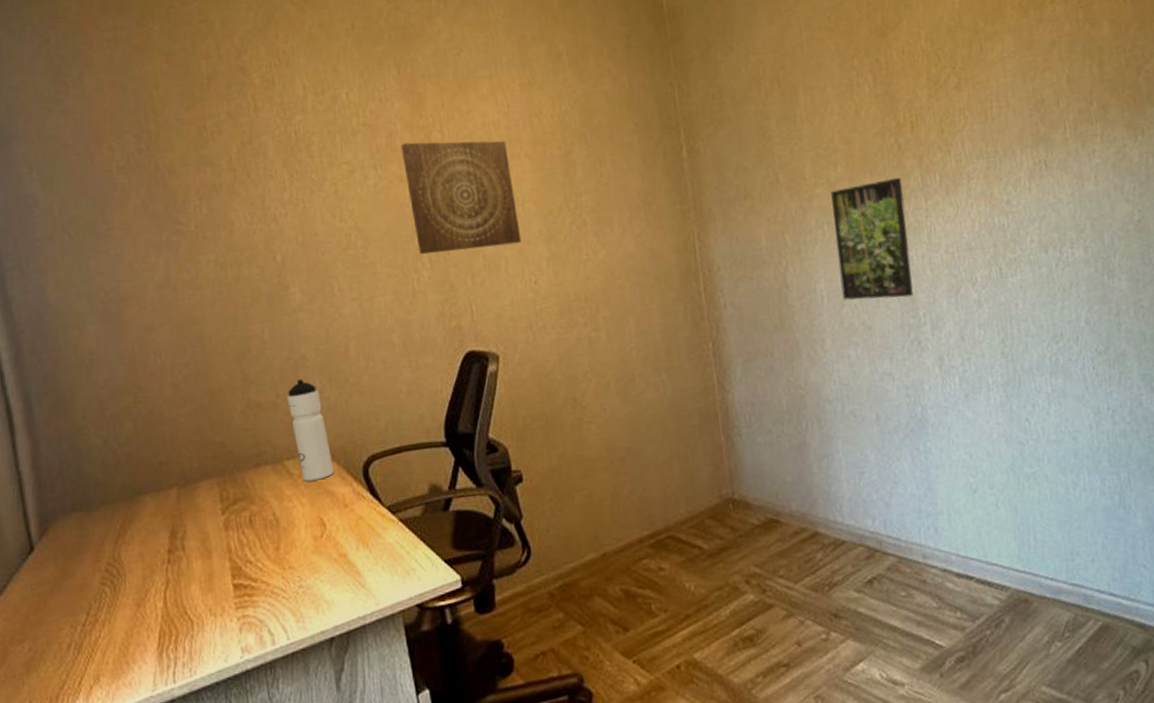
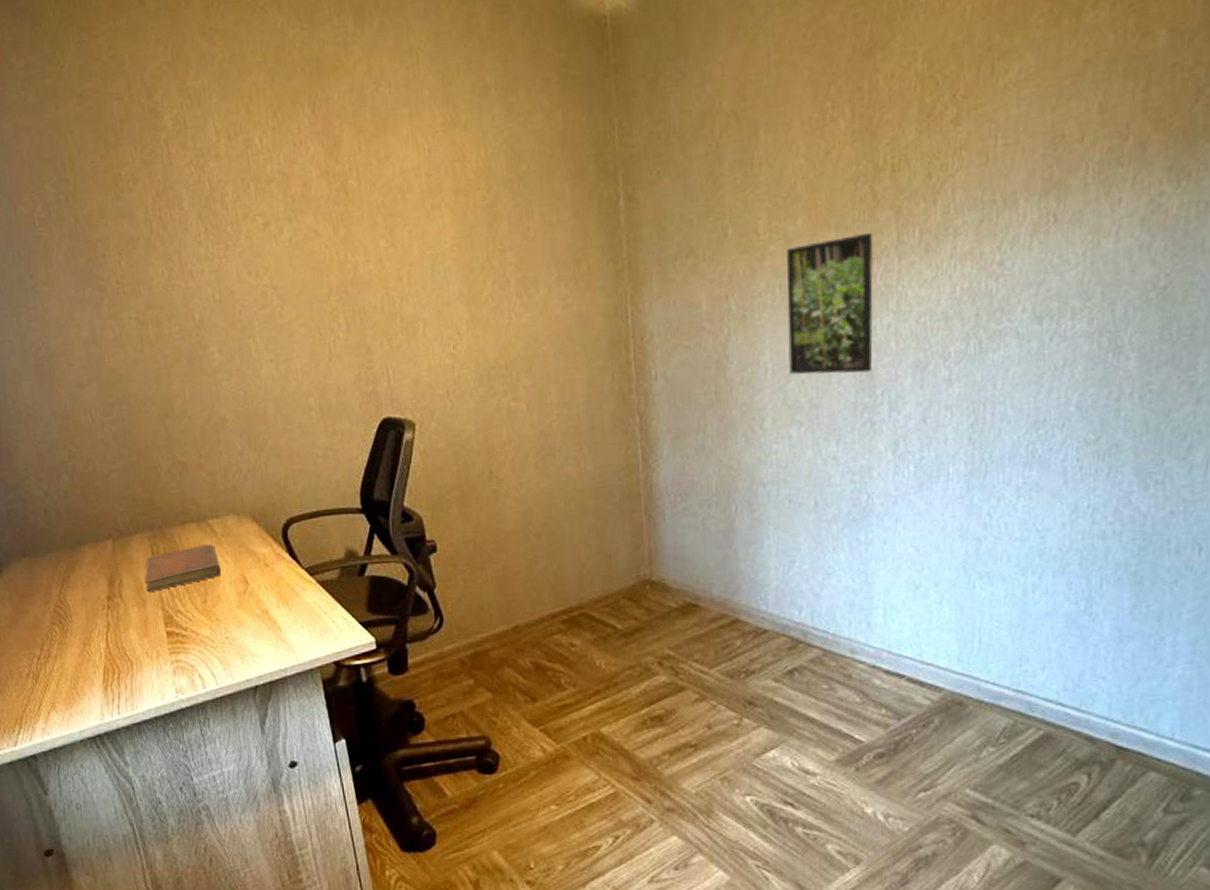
notebook: none [211,486,297,543] -> present [144,544,222,593]
water bottle: present [287,378,334,482] -> none [209,440,255,540]
wall art: present [400,140,522,255] -> none [316,189,441,316]

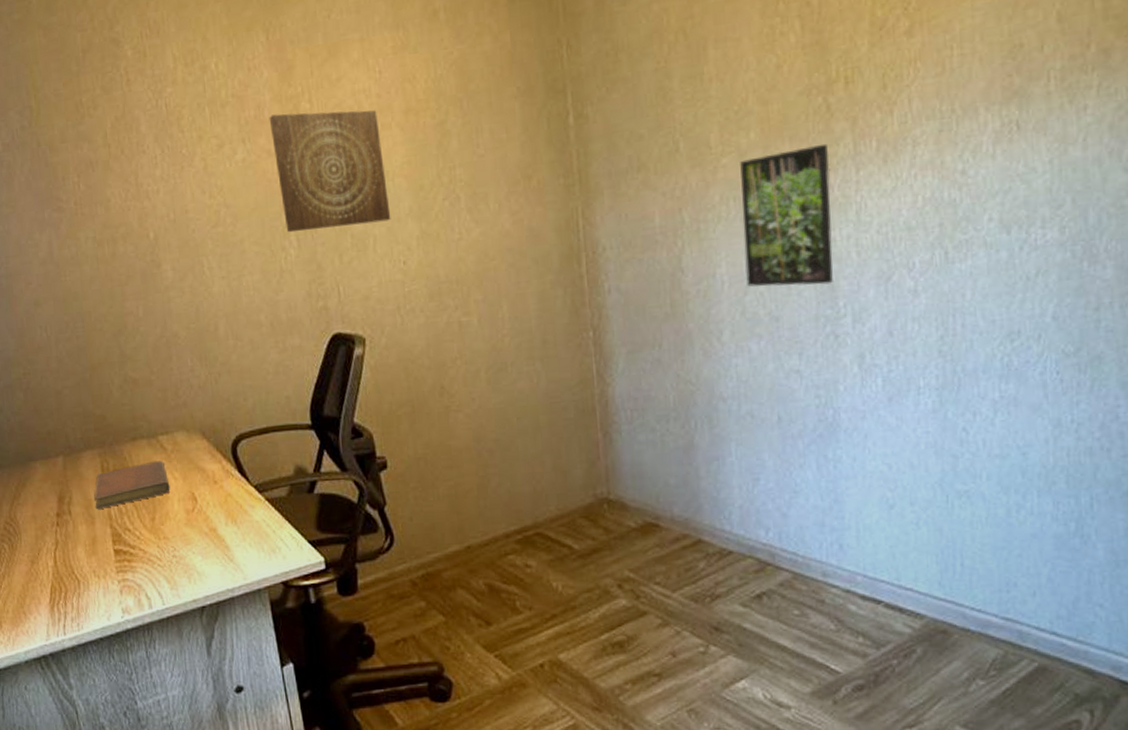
wall art: none [316,189,441,316] -> present [269,110,391,233]

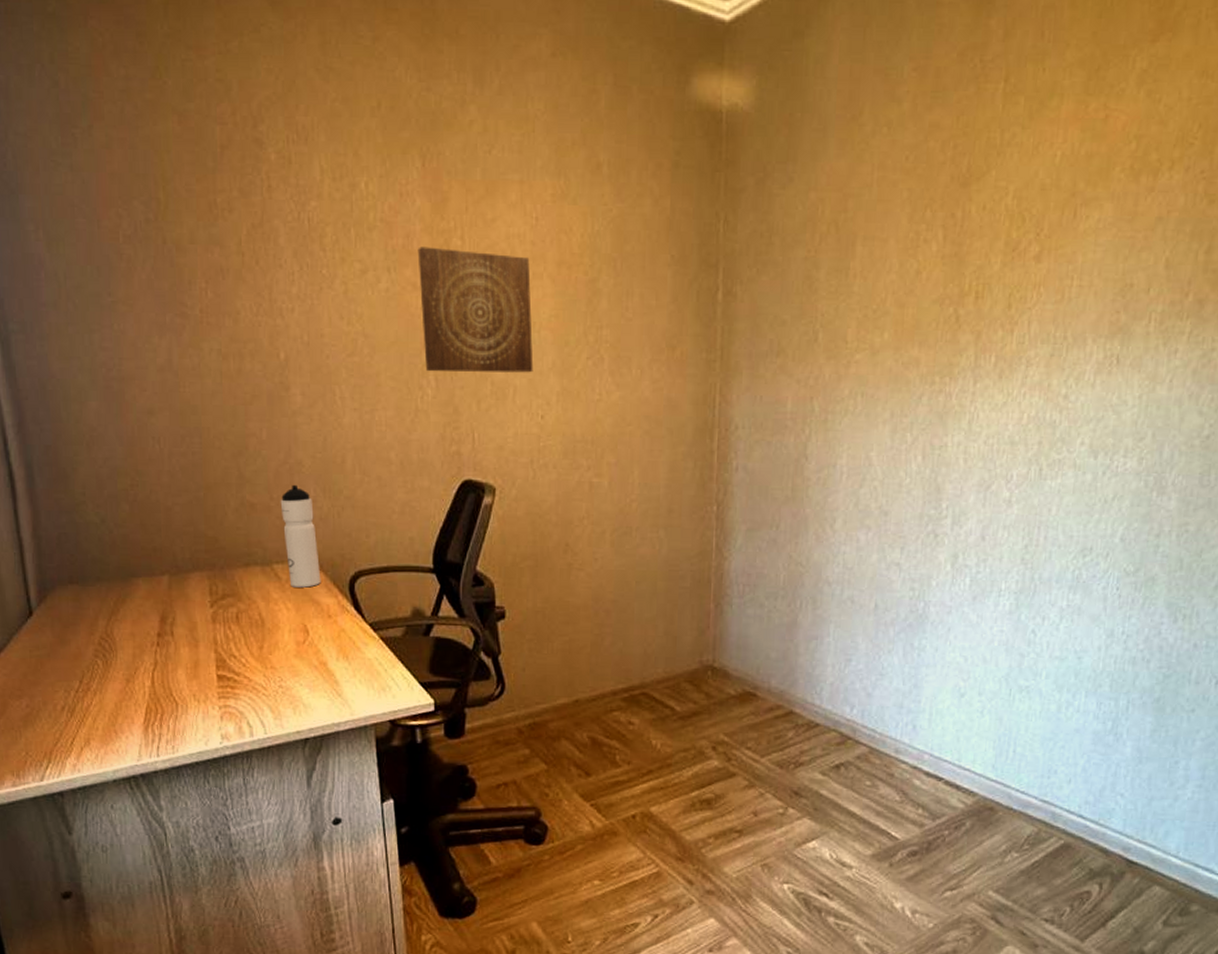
notebook: present [94,460,170,510] -> none [200,589,282,634]
water bottle: none [160,356,205,457] -> present [280,484,321,588]
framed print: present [740,143,833,287] -> none [863,353,952,486]

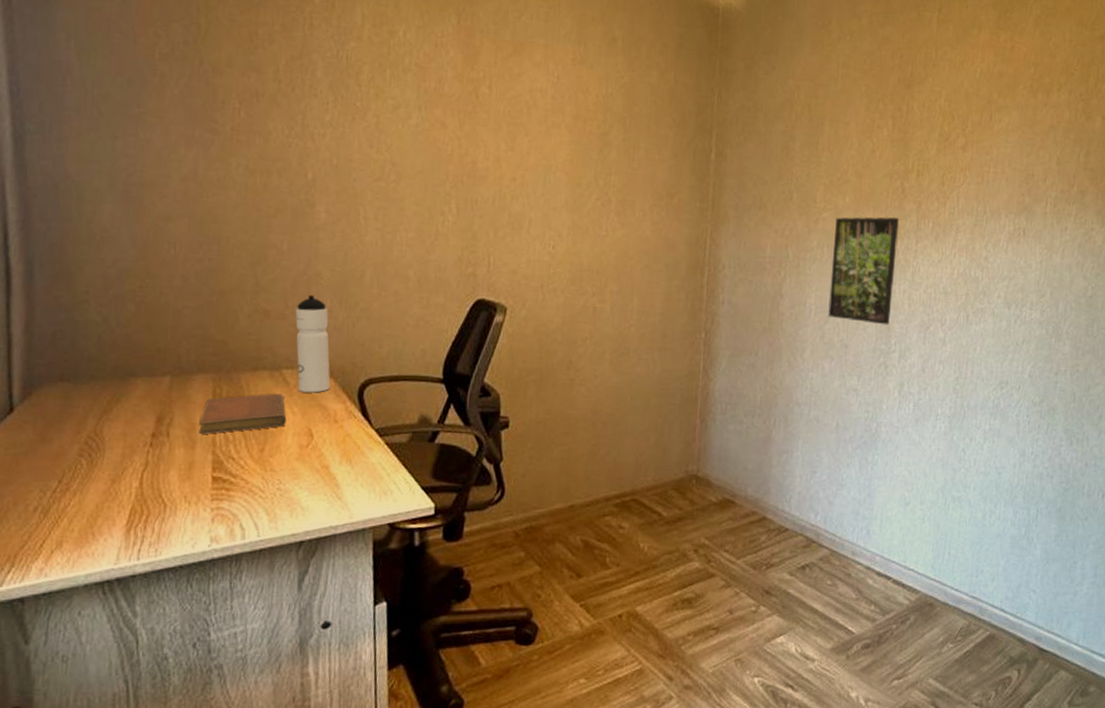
notebook: none [200,589,282,634] -> present [198,393,287,435]
wall art: present [417,246,534,373] -> none [447,91,550,208]
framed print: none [863,353,952,486] -> present [828,216,899,325]

